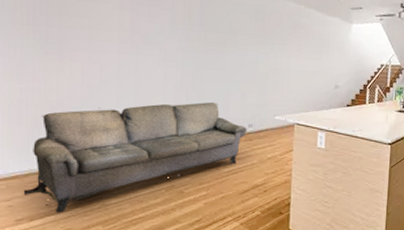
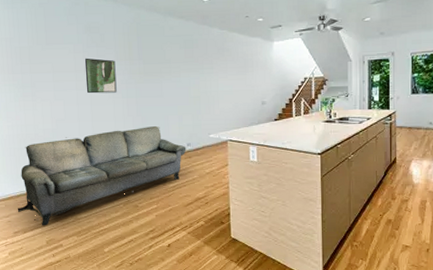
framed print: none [131,16,171,61] -> present [84,58,117,94]

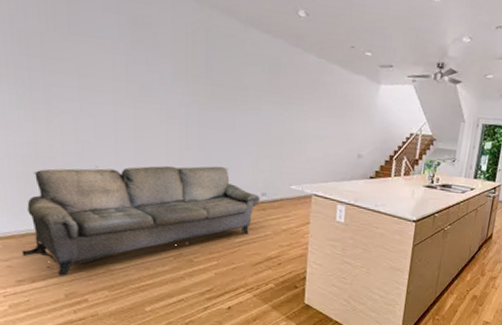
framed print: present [84,58,117,94] -> none [127,63,173,118]

